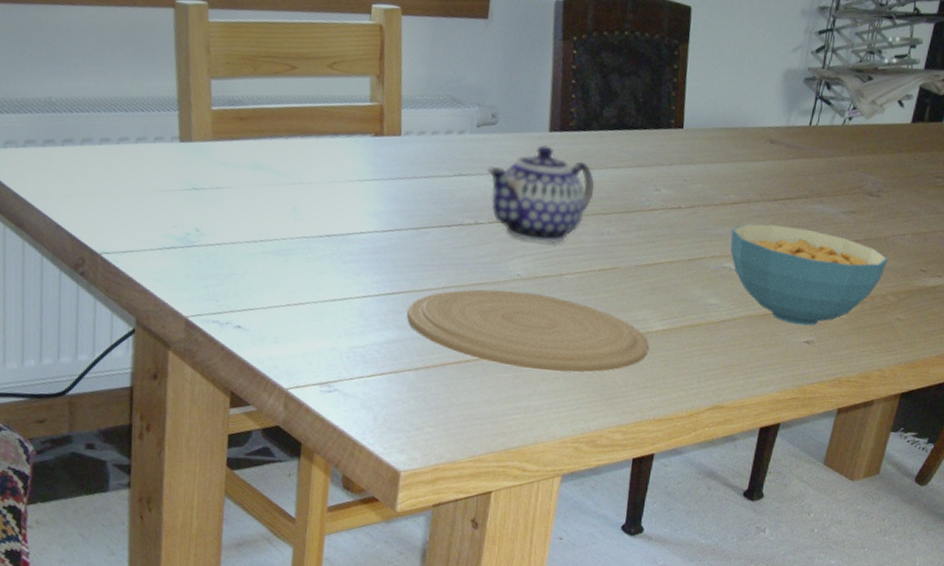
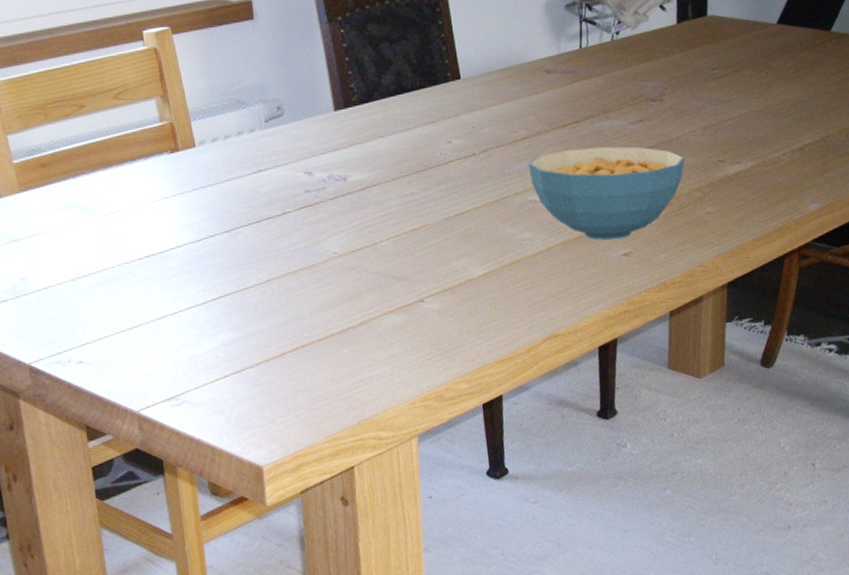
plate: present [407,289,649,373] -> none [237,266,475,342]
teapot: present [486,145,595,244] -> none [283,125,389,218]

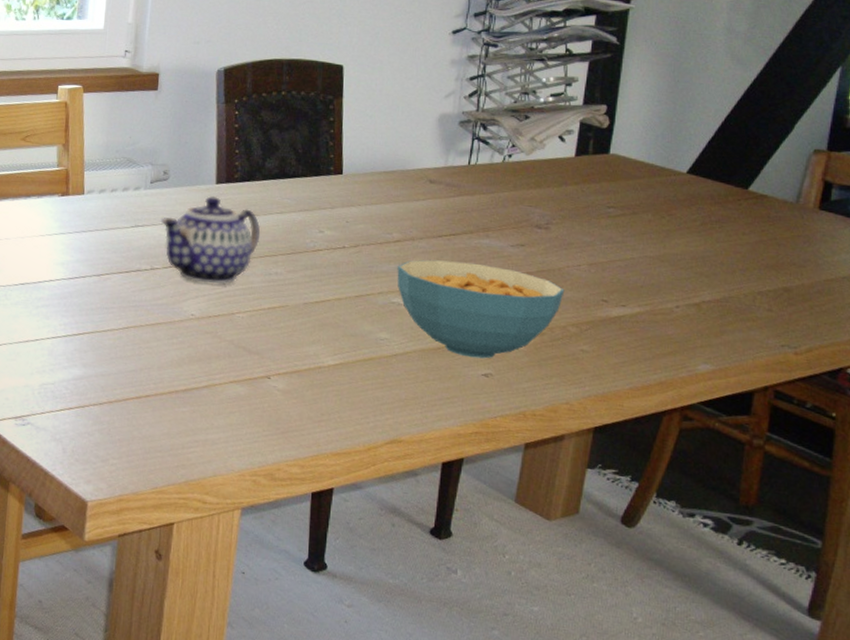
teapot: none [283,125,389,218] -> present [160,196,261,285]

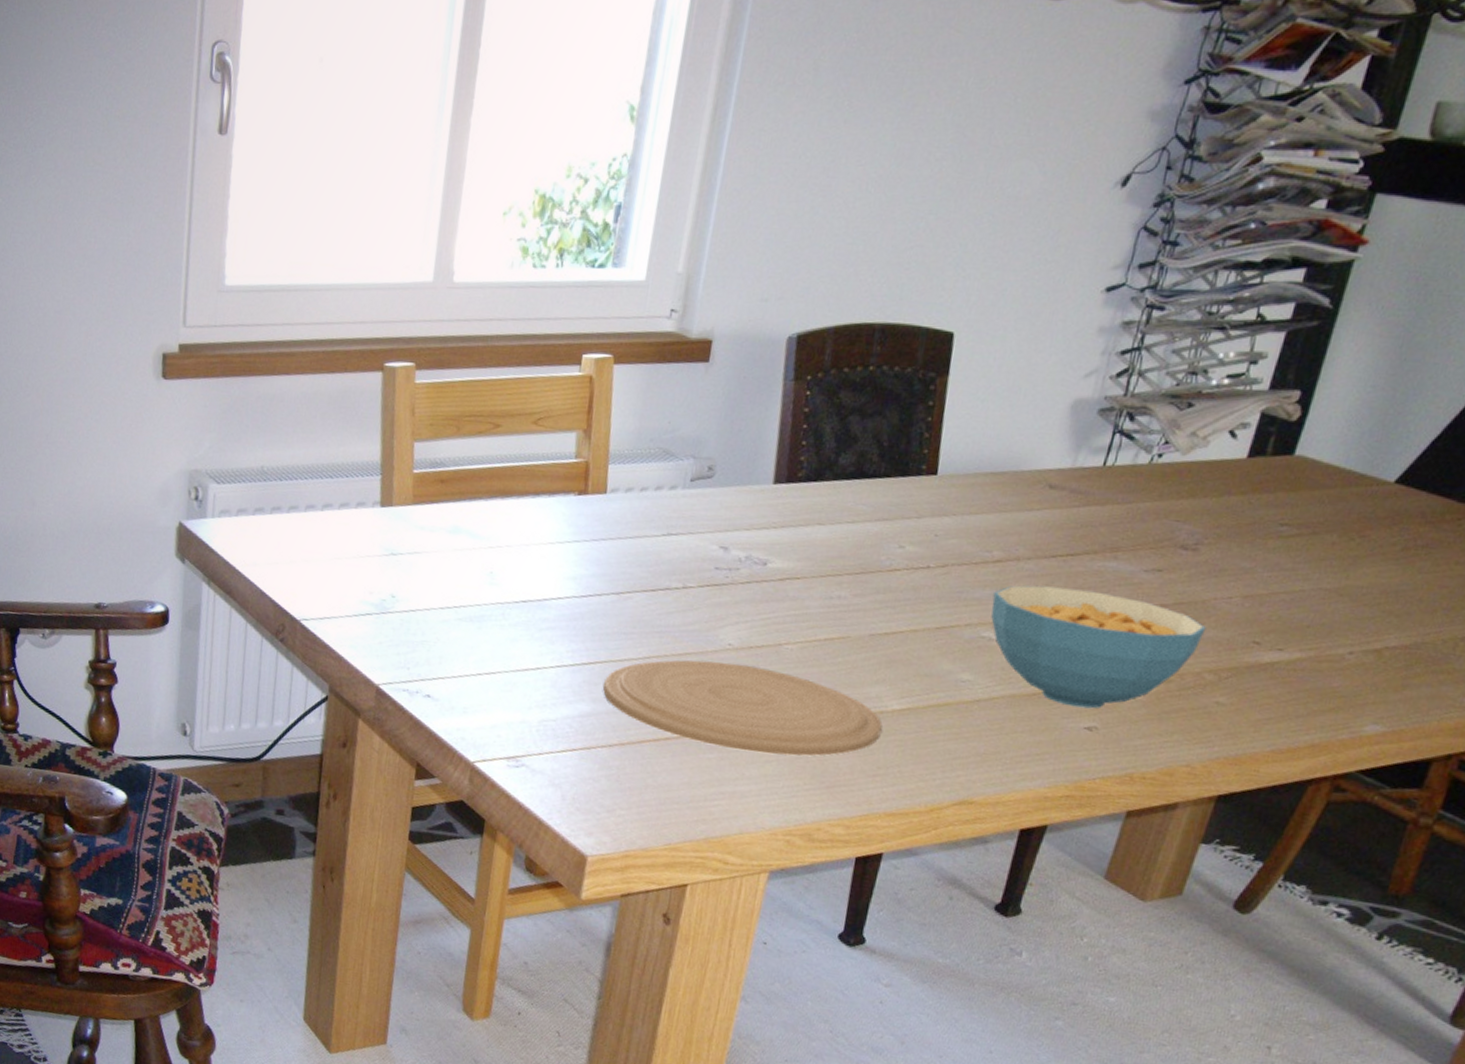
plate: none [92,328,322,407] -> present [603,659,882,756]
teapot: present [160,196,261,285] -> none [699,499,825,609]

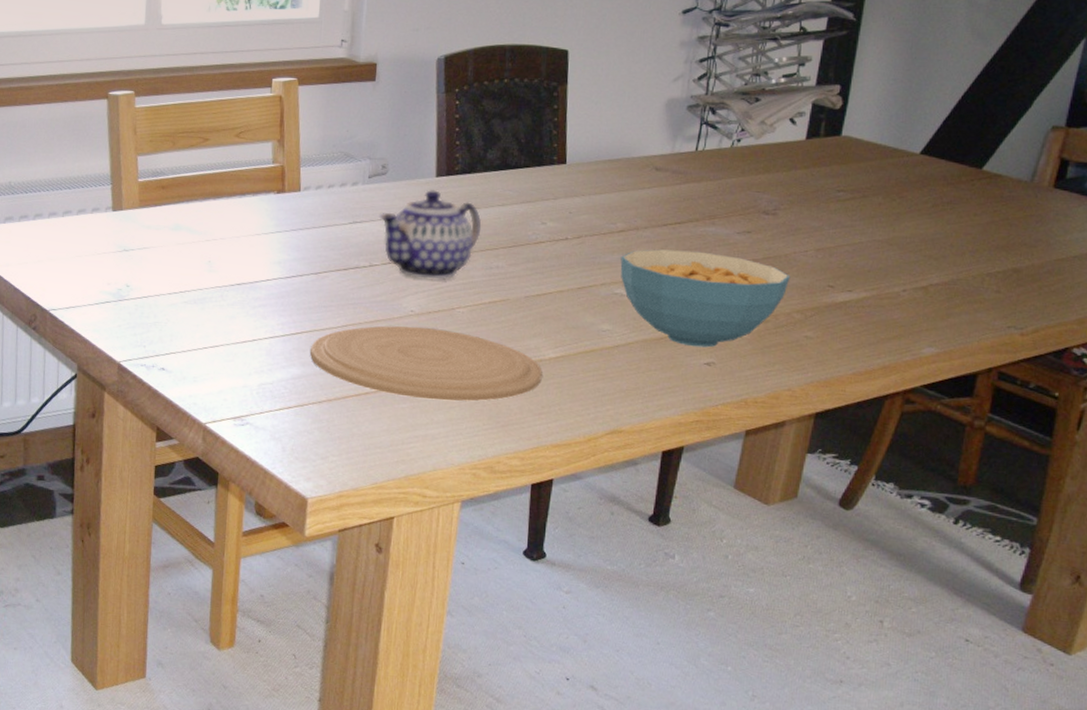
teapot: none [699,499,825,609] -> present [379,190,482,280]

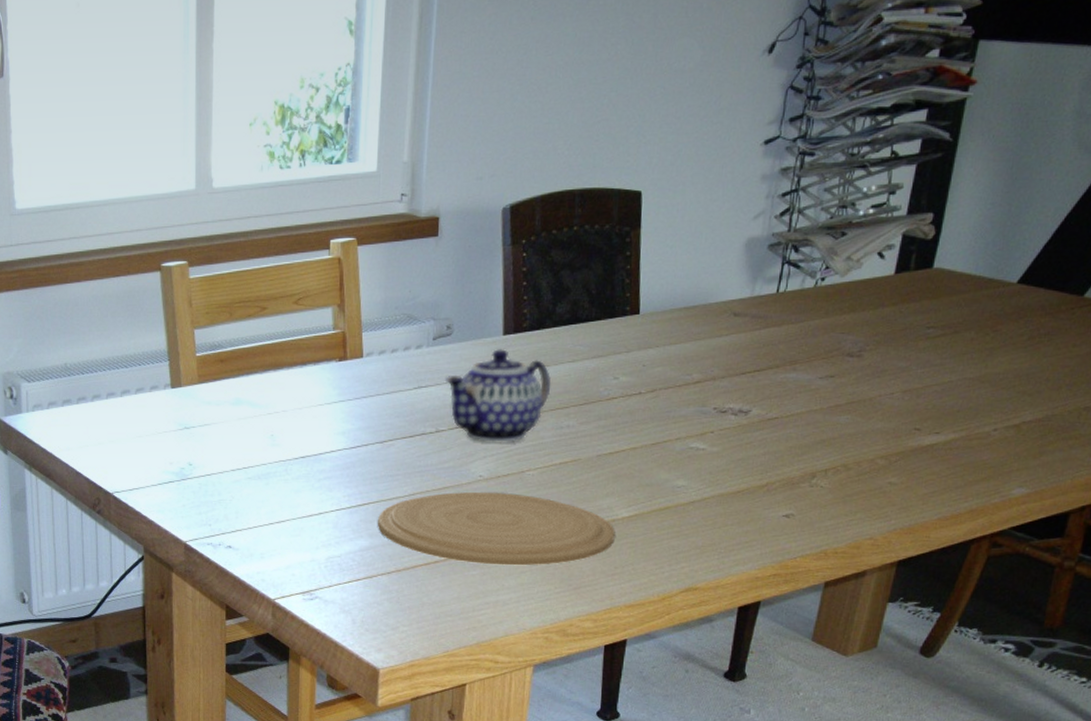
cereal bowl: present [620,249,791,348] -> none [696,399,875,499]

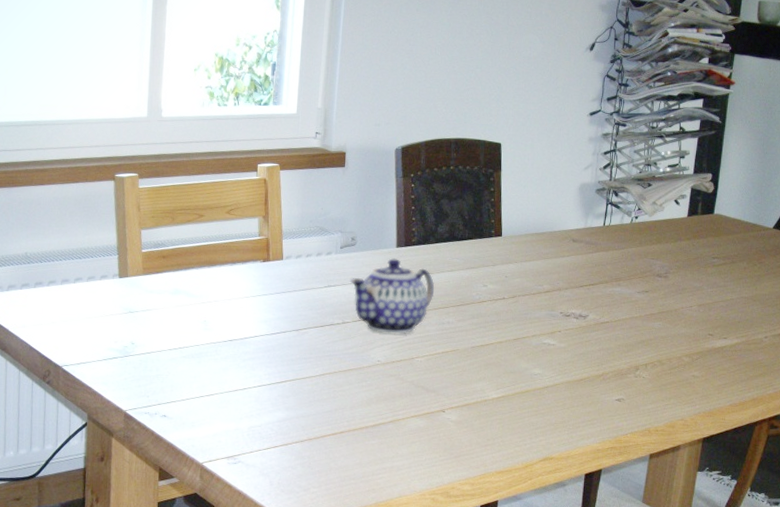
plate: present [378,492,615,566] -> none [293,374,487,437]

